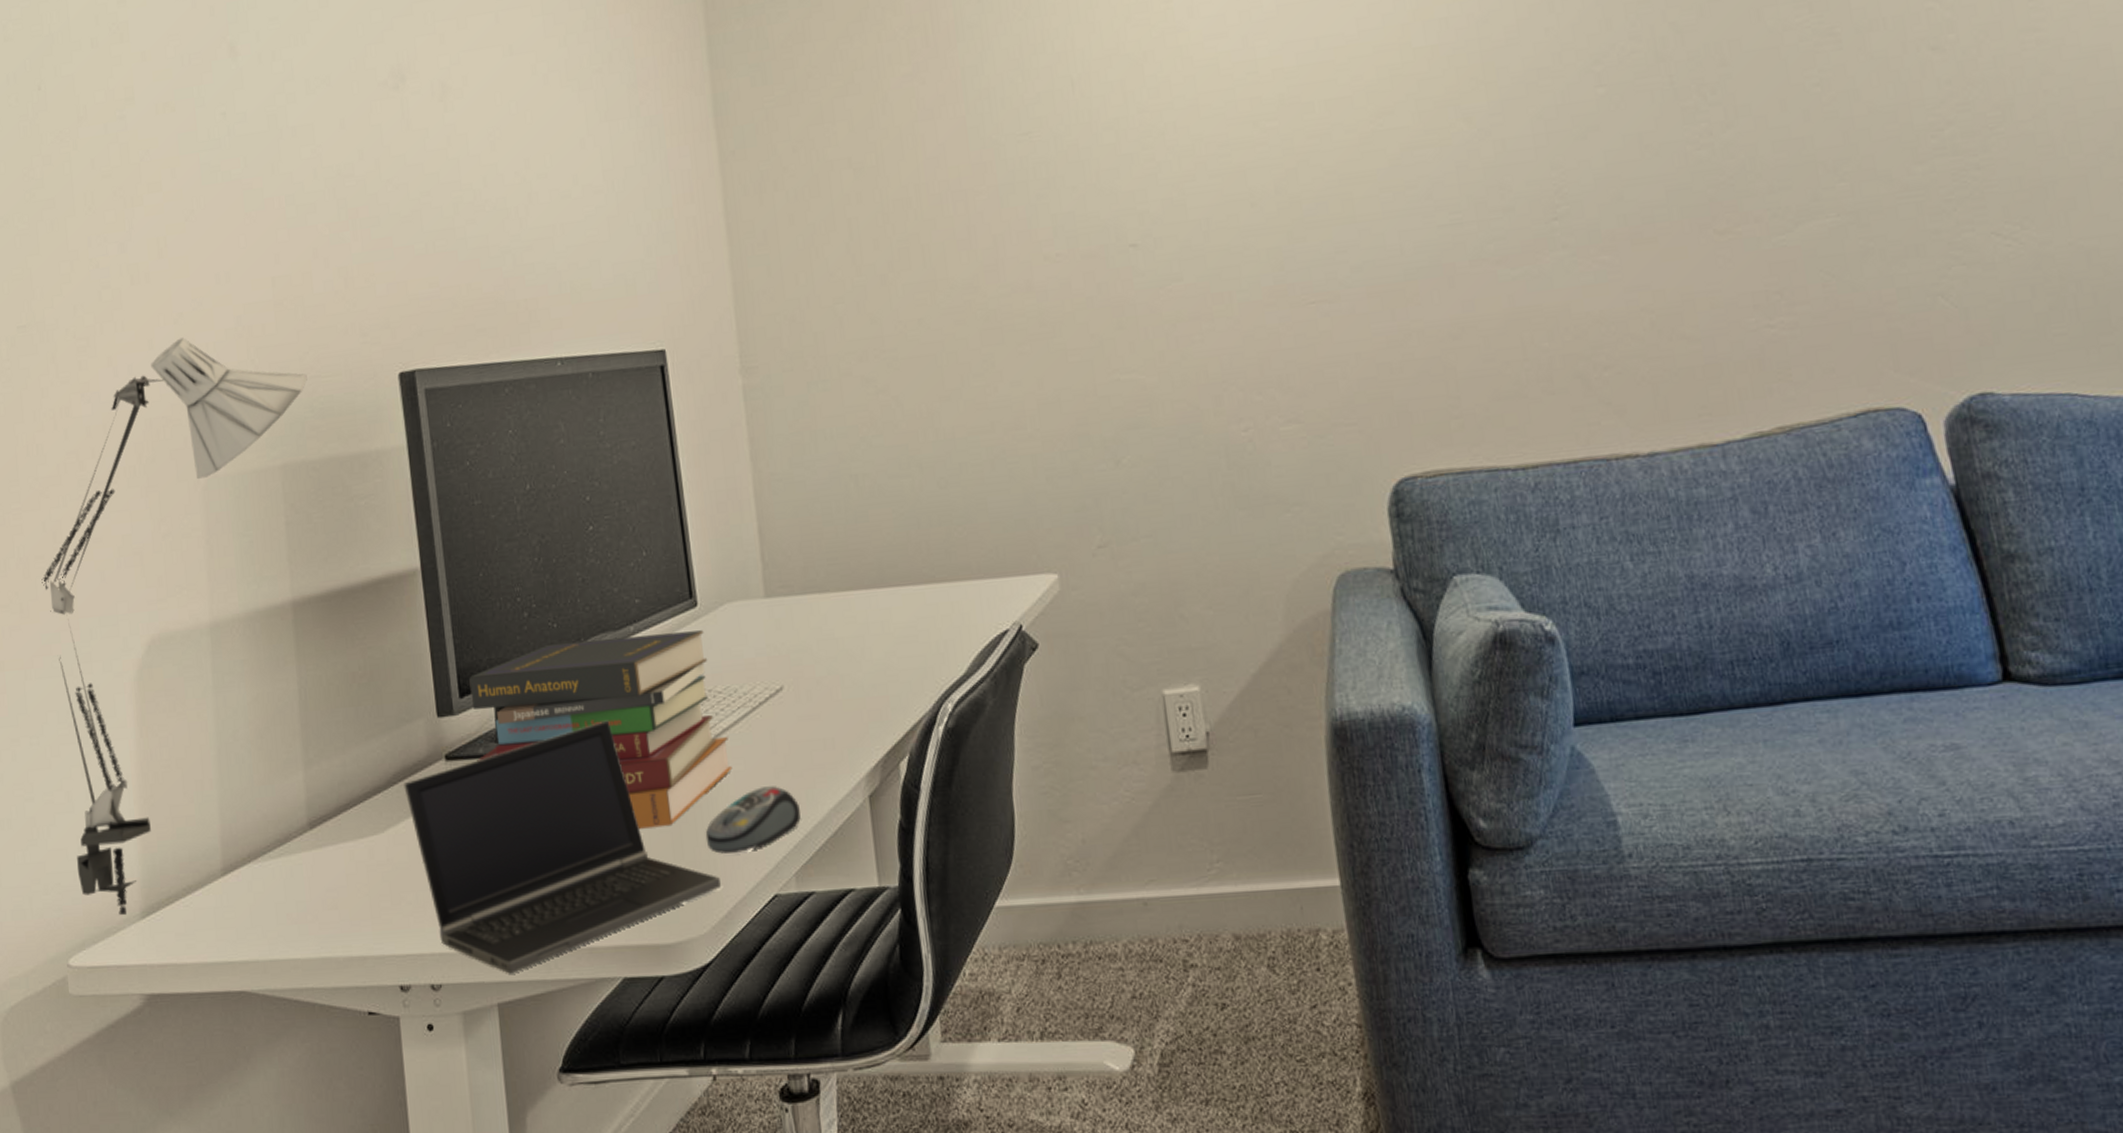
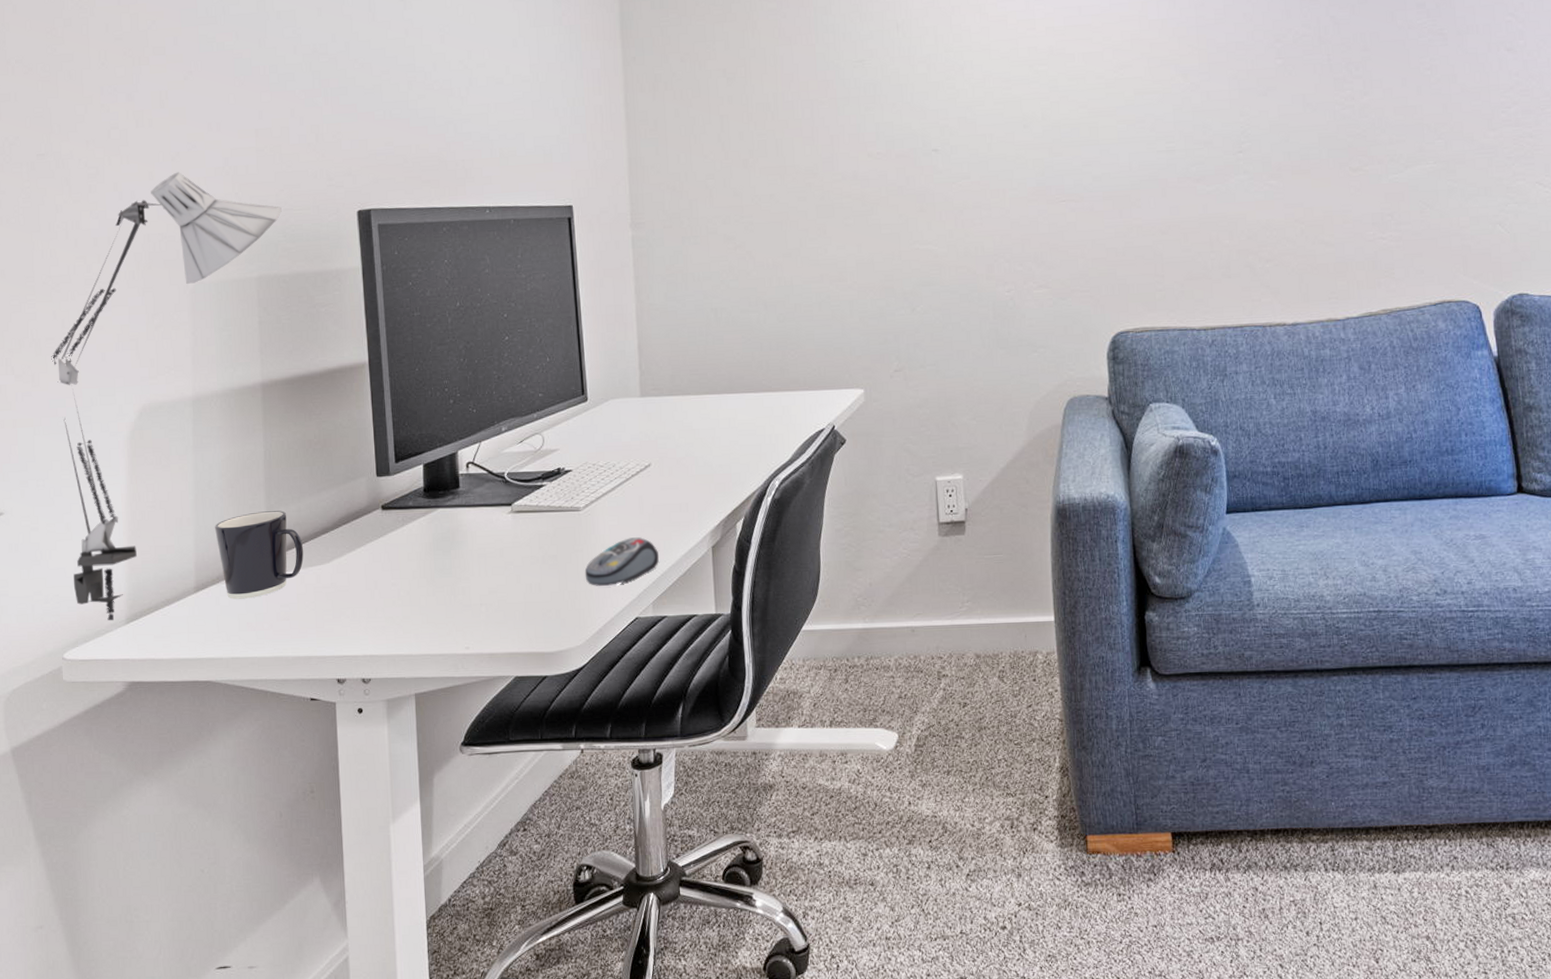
mug: none [242,766,352,884] -> present [214,511,304,599]
laptop computer: present [404,720,721,974] -> none [347,484,595,672]
books: present [469,630,733,829] -> none [404,419,609,566]

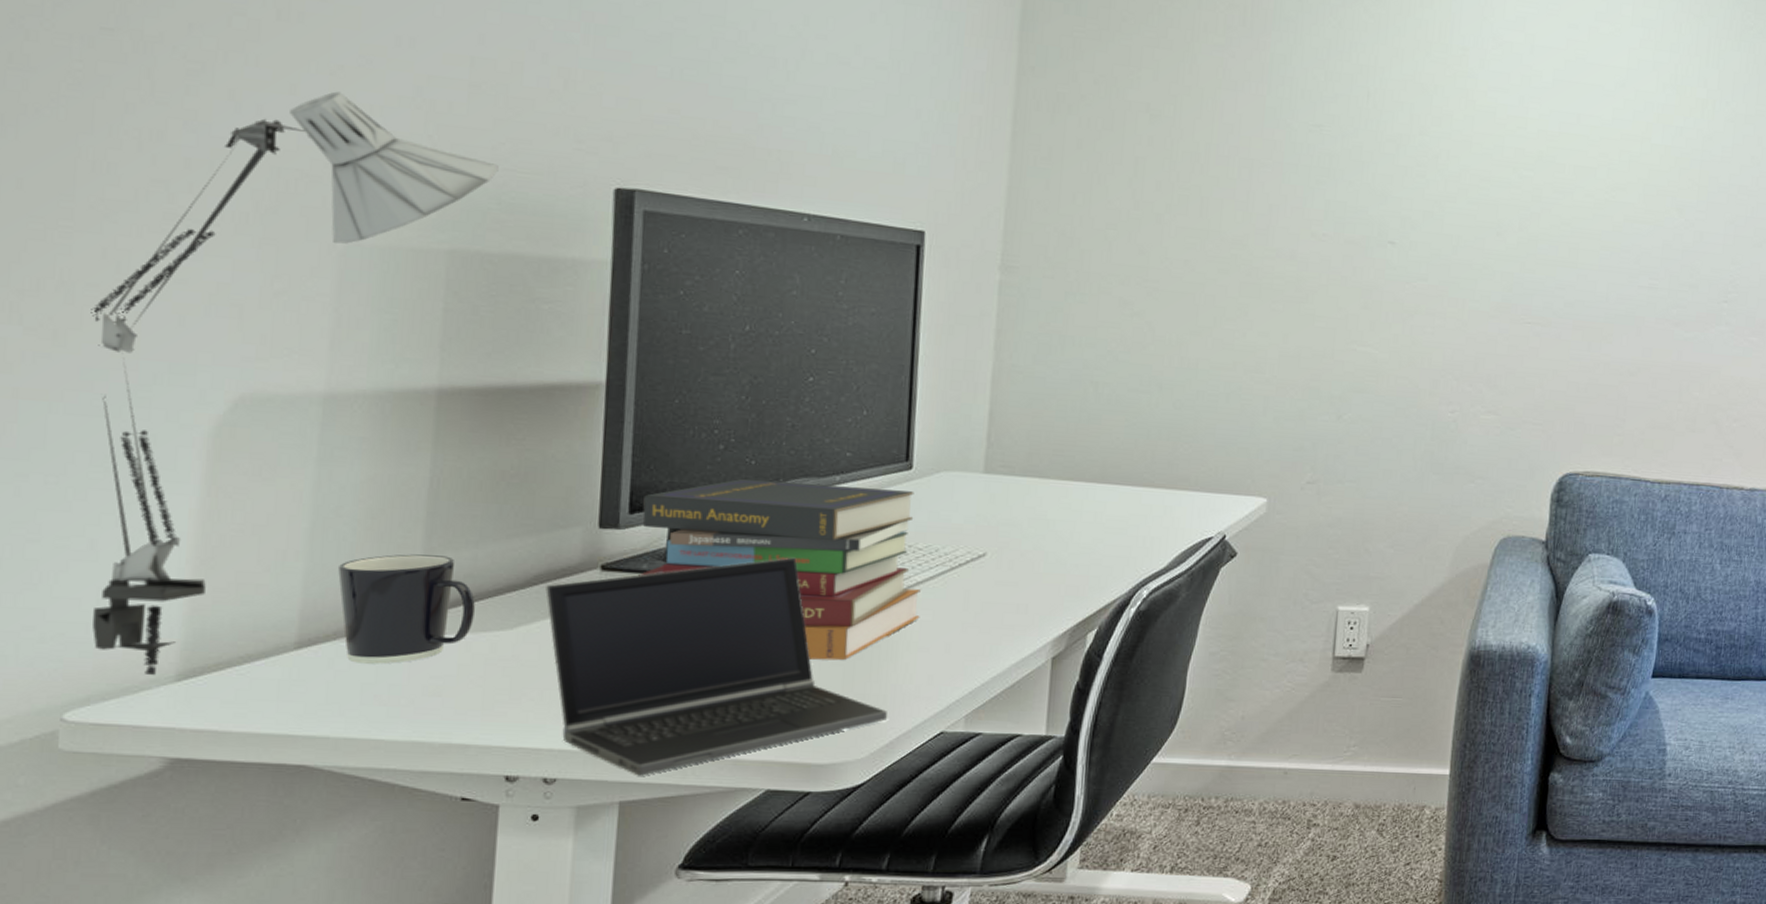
laptop computer: none [347,484,595,672] -> present [545,557,887,776]
books: none [404,419,609,566] -> present [637,478,921,661]
computer mouse: present [584,537,659,586] -> none [879,637,982,692]

